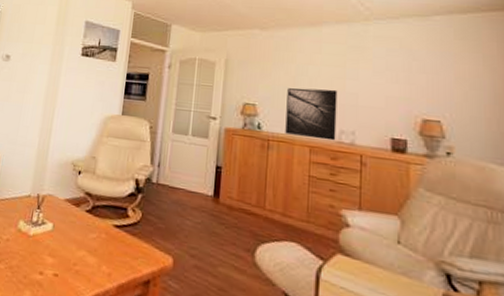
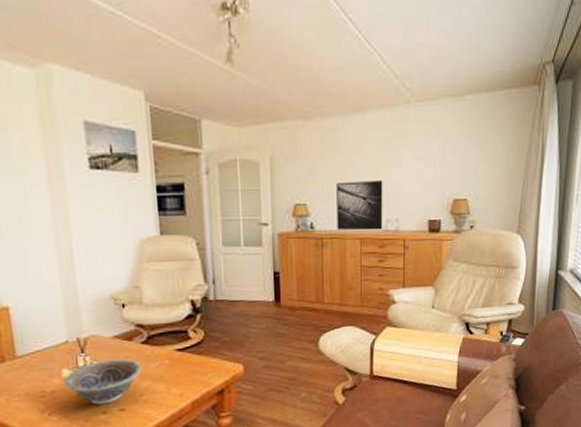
decorative bowl: none [17,220,82,265] -> present [63,358,142,405]

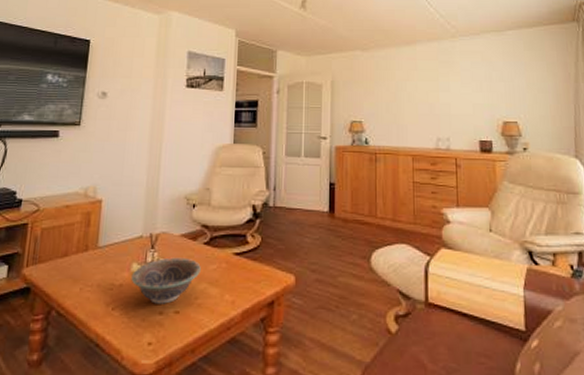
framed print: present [336,179,383,231] -> none [389,101,434,148]

